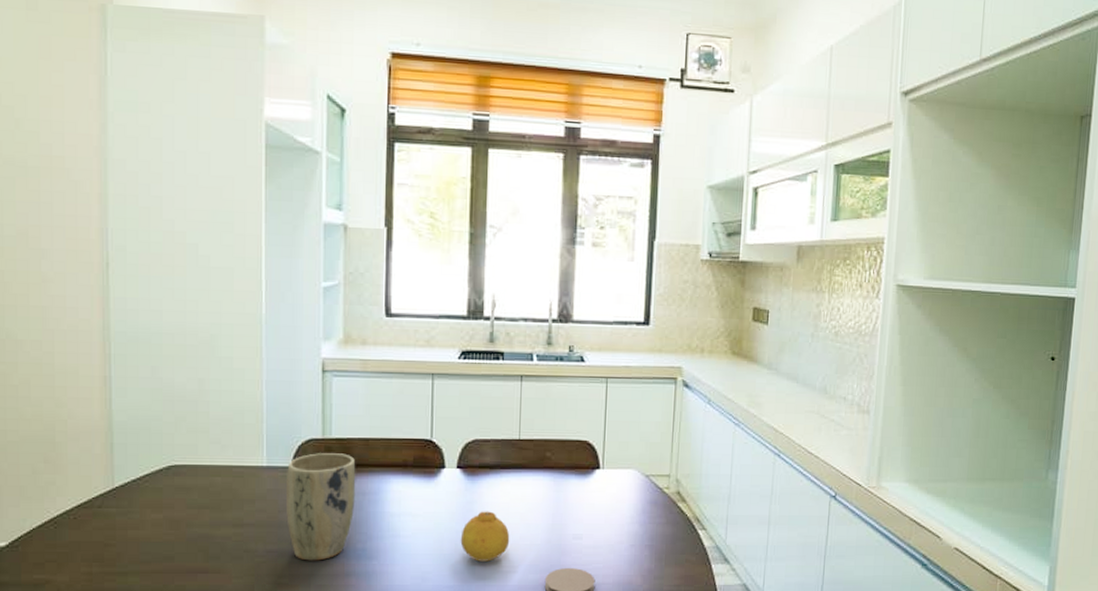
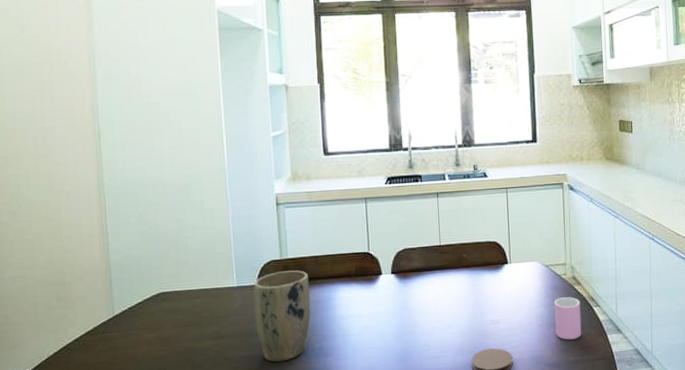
fruit: present [460,511,510,562] -> none [399,307,440,350]
cup: none [649,515,683,566] -> present [554,297,582,340]

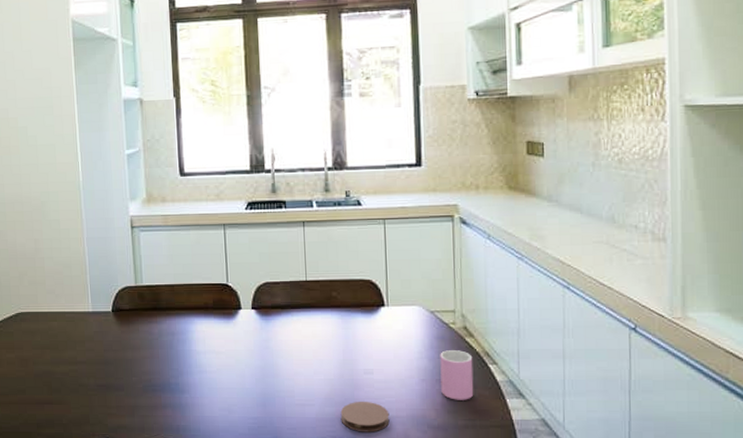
plant pot: present [253,270,311,362] -> none [108,299,167,394]

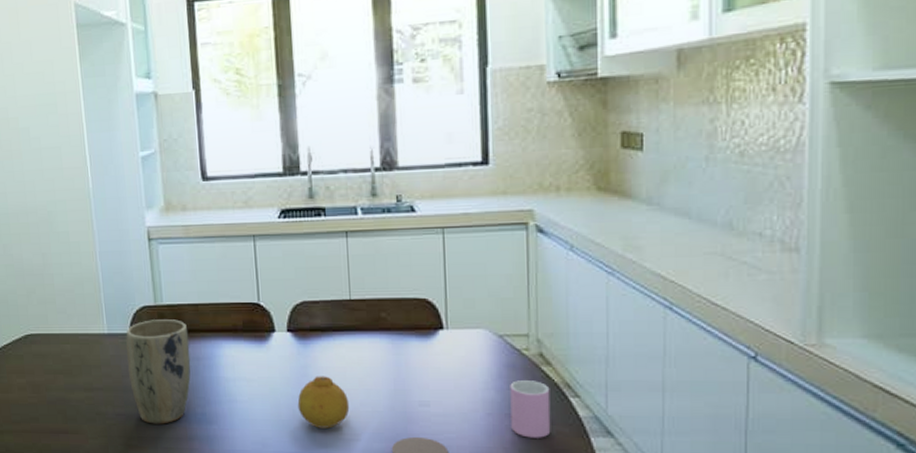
plant pot: none [108,299,167,394] -> present [126,319,191,424]
fruit: none [260,348,305,395] -> present [297,376,350,429]

